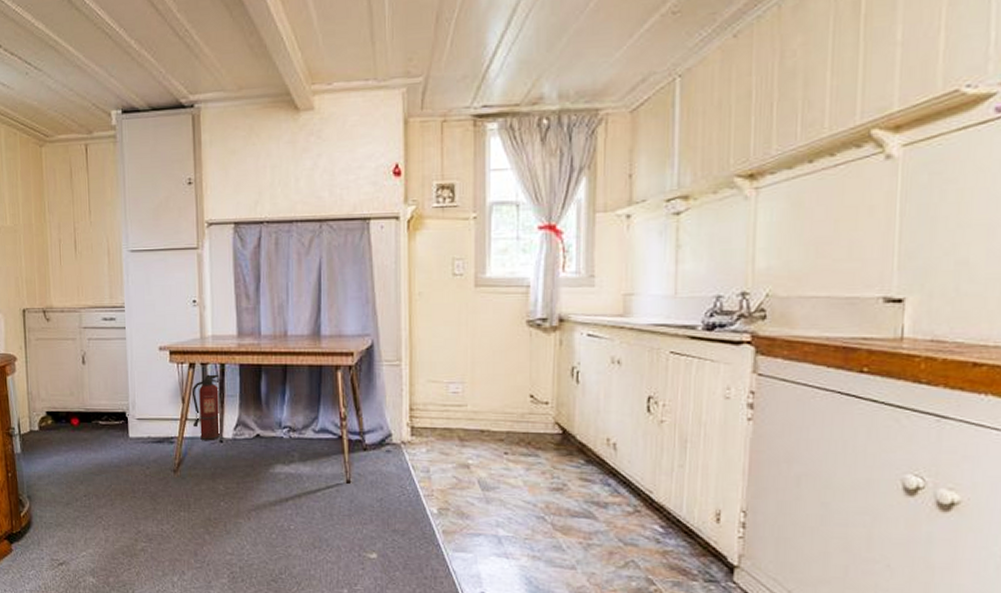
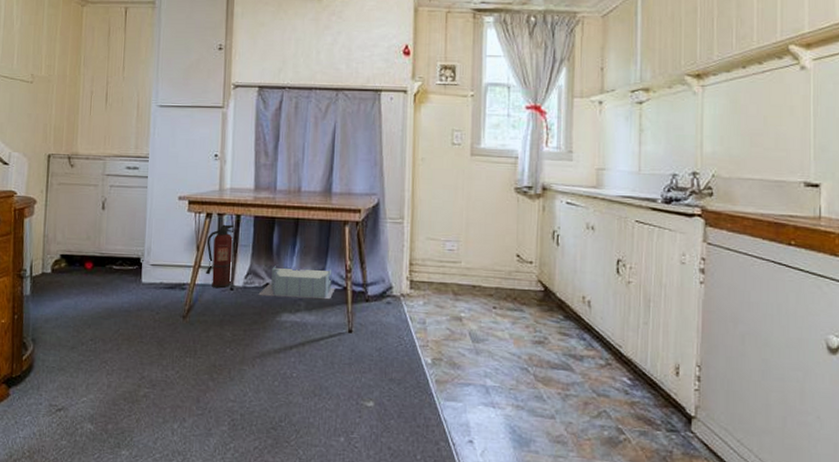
storage bin: none [249,414,330,450] -> present [258,264,336,300]

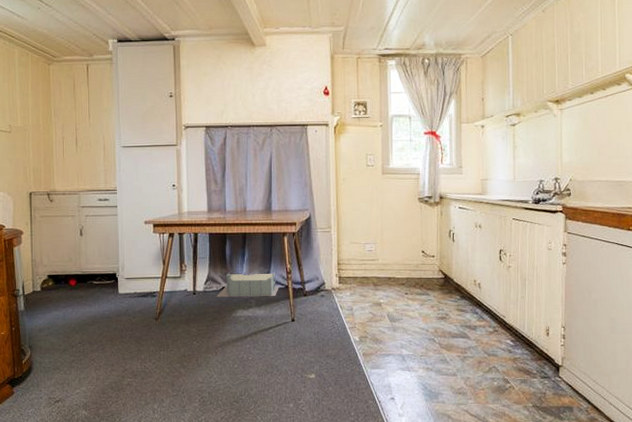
fire extinguisher: present [205,224,235,289] -> none [171,241,194,294]

